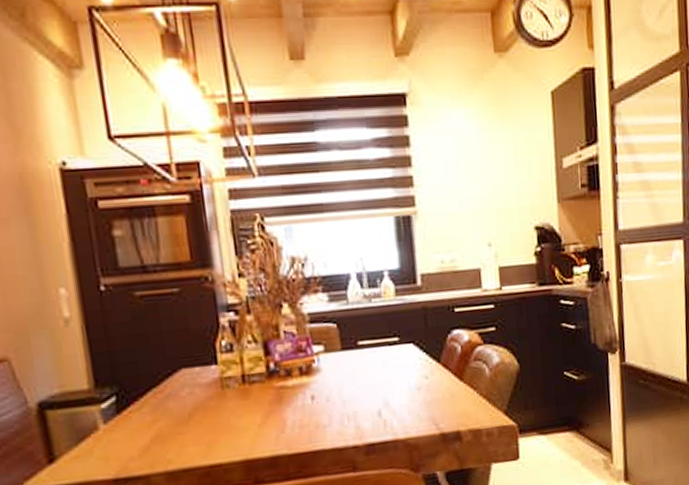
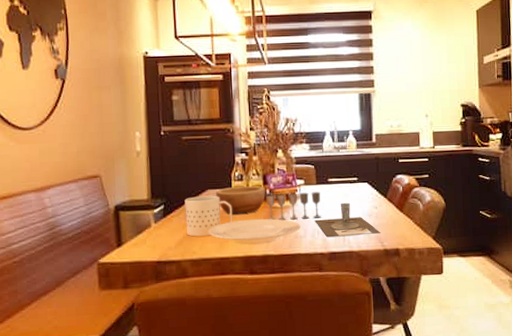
mug: none [147,376,224,439] -> present [184,195,233,237]
plate: none [187,403,323,445] -> present [208,218,301,245]
bowl: none [194,358,269,401] -> present [216,185,266,214]
wine glass: none [269,360,351,406] -> present [266,192,321,221]
place setting: none [342,373,435,424] -> present [314,202,381,238]

